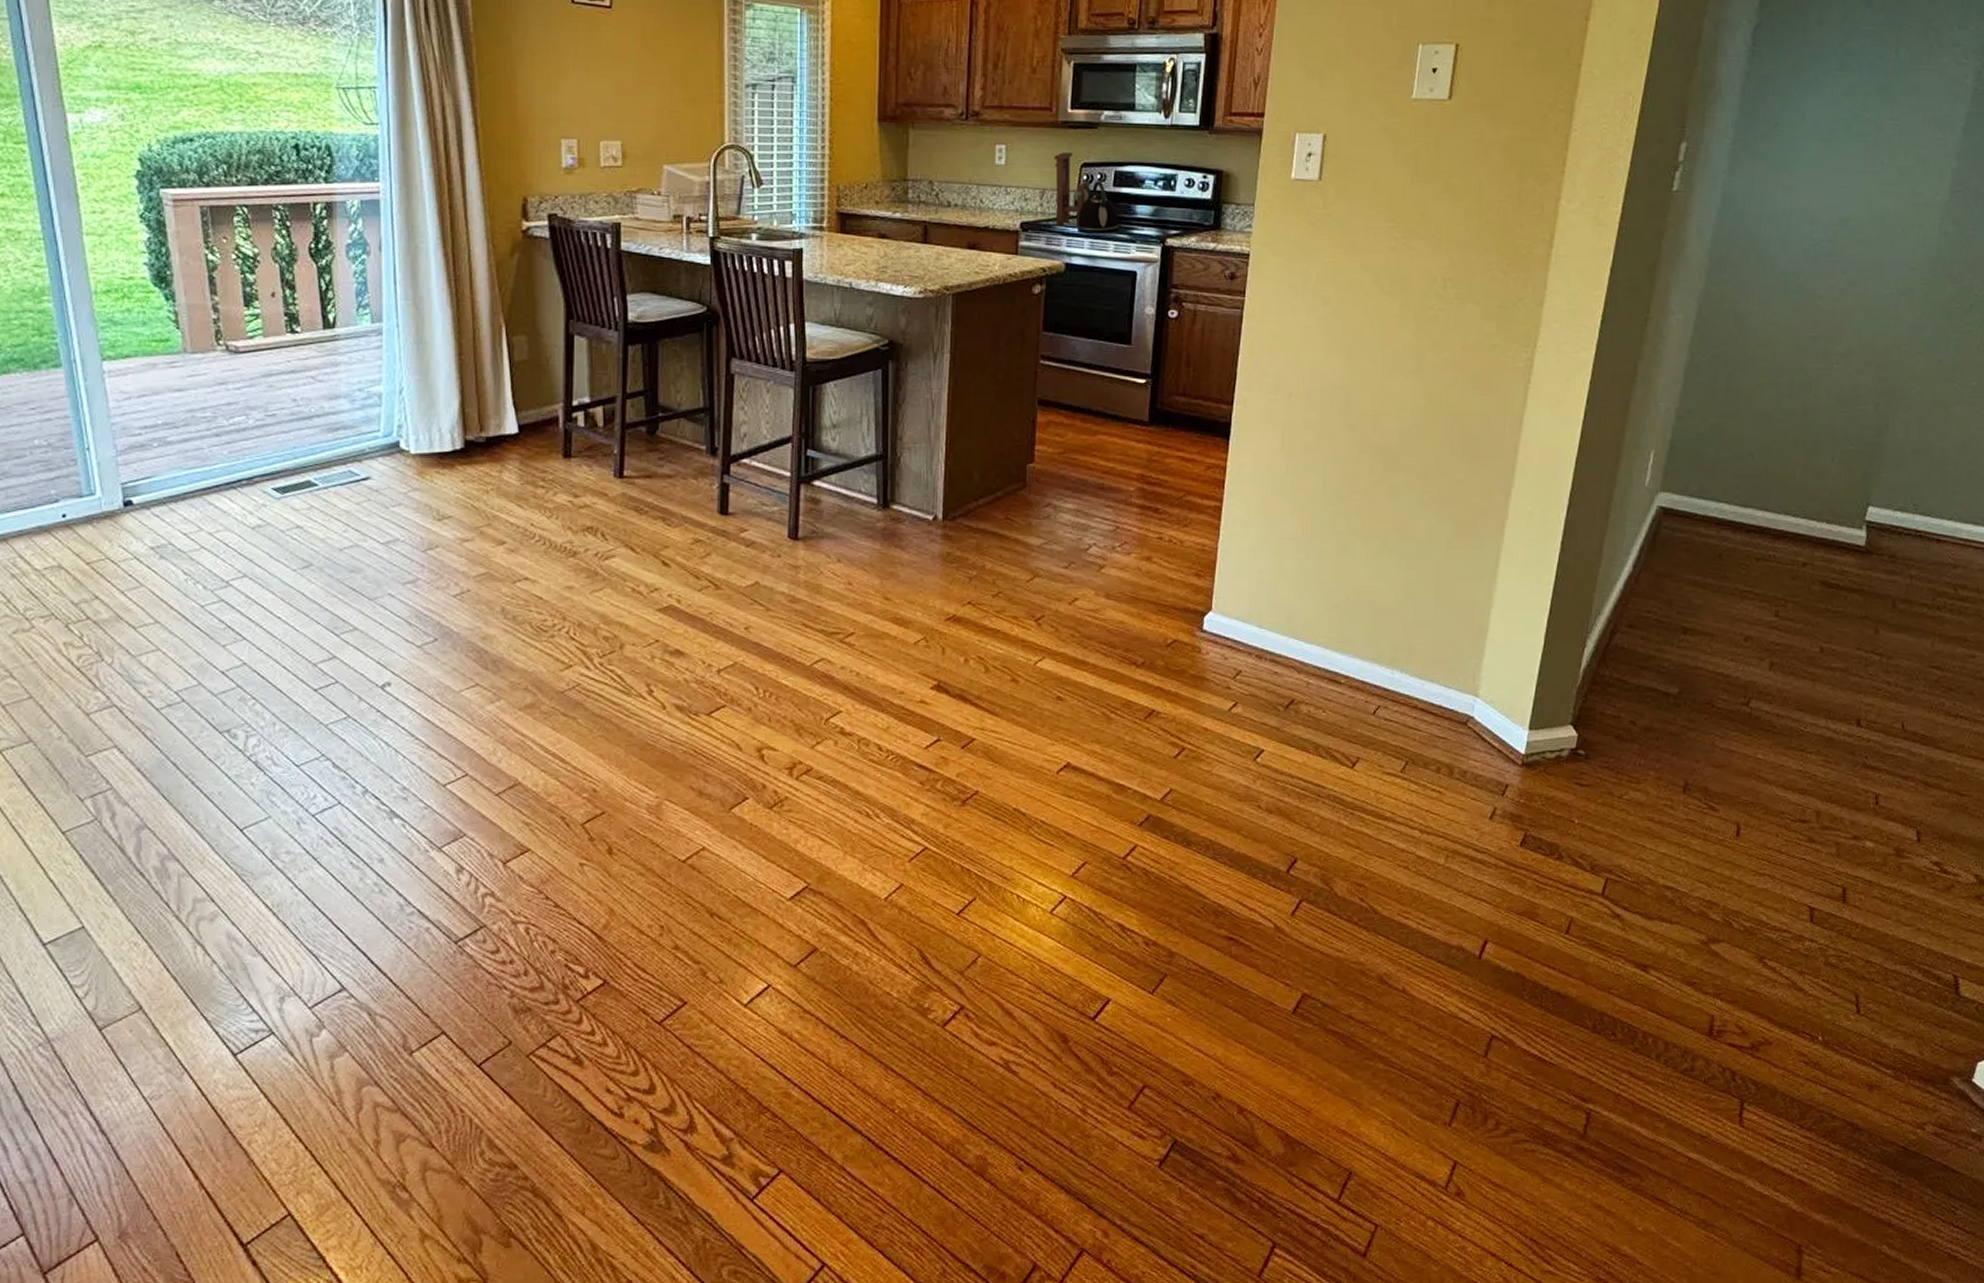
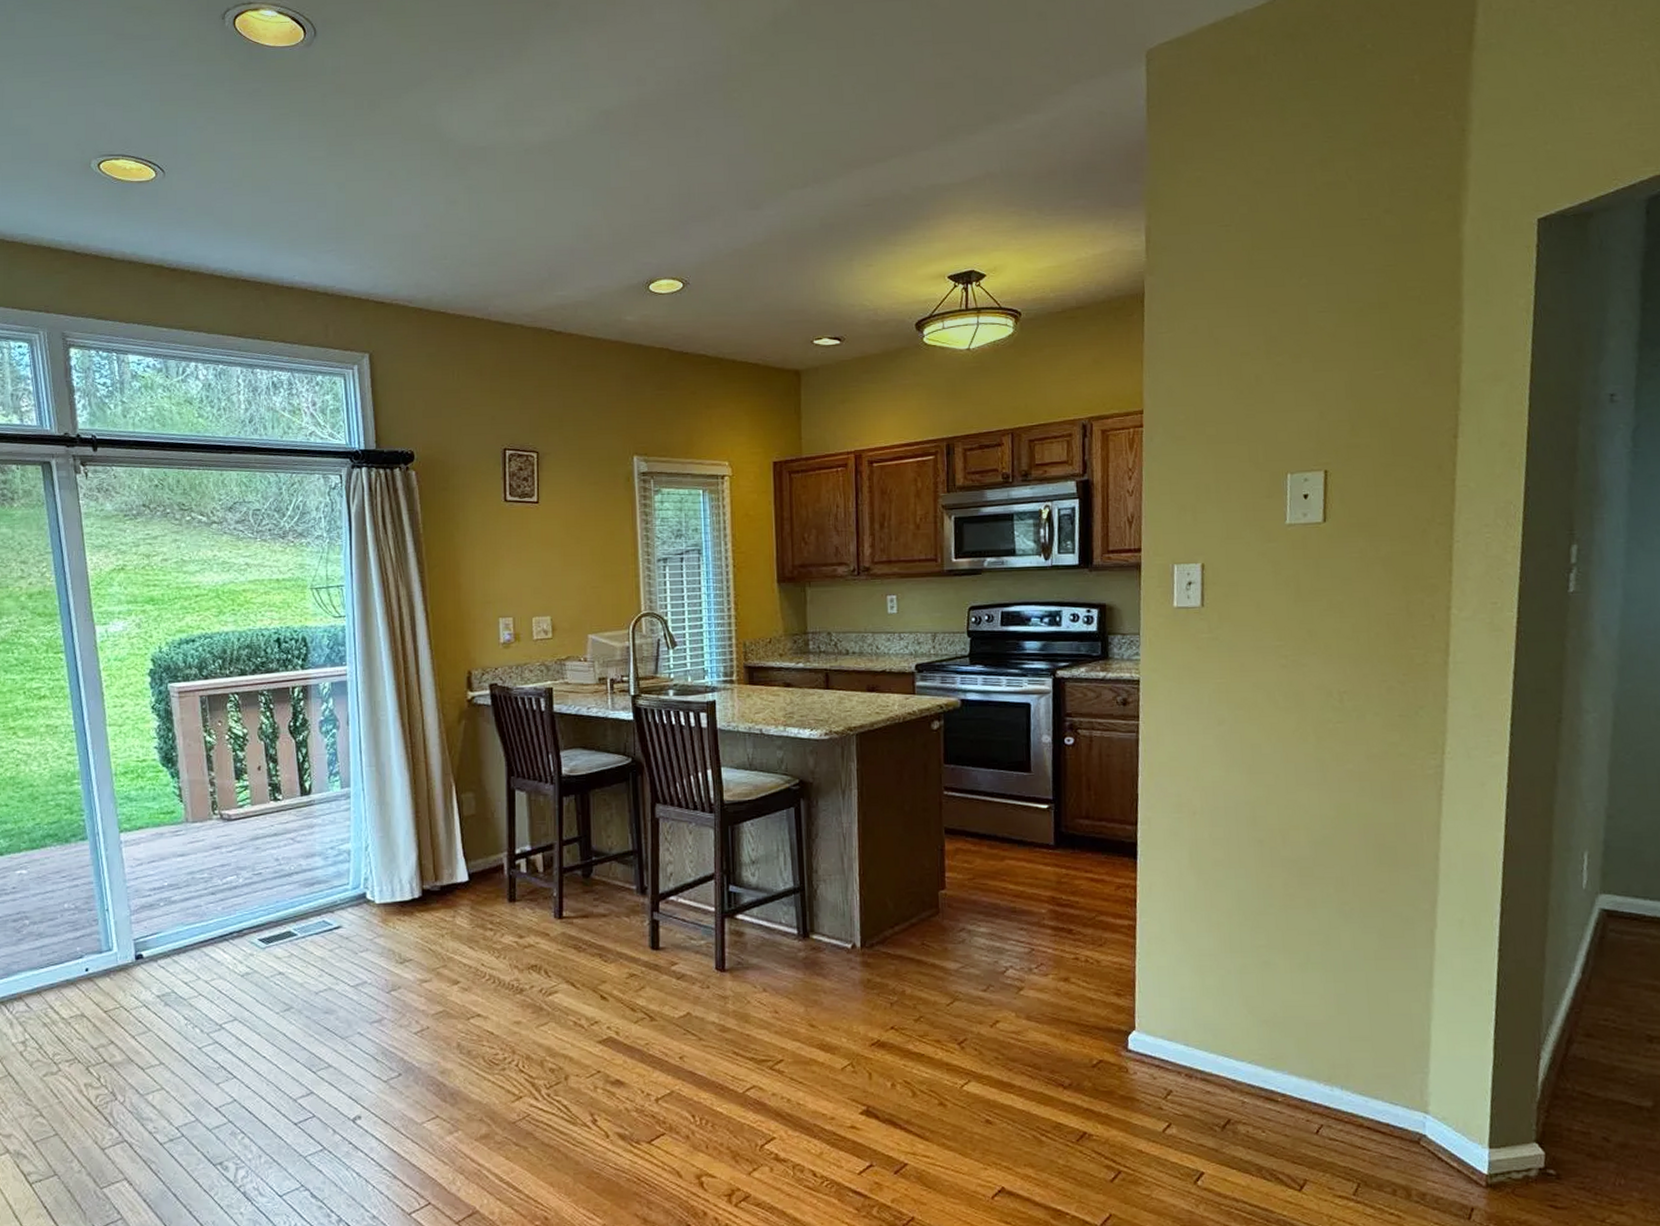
paper towel holder: present [1054,152,1092,227] -> none [942,598,981,666]
kettle: present [1076,181,1119,235] -> none [969,622,1010,672]

